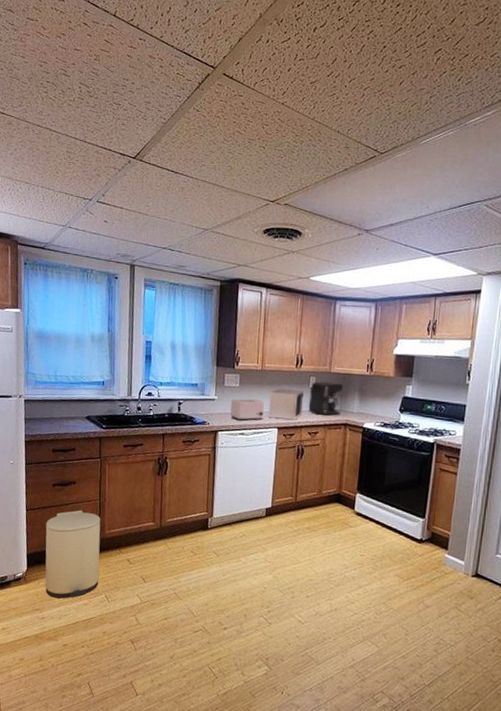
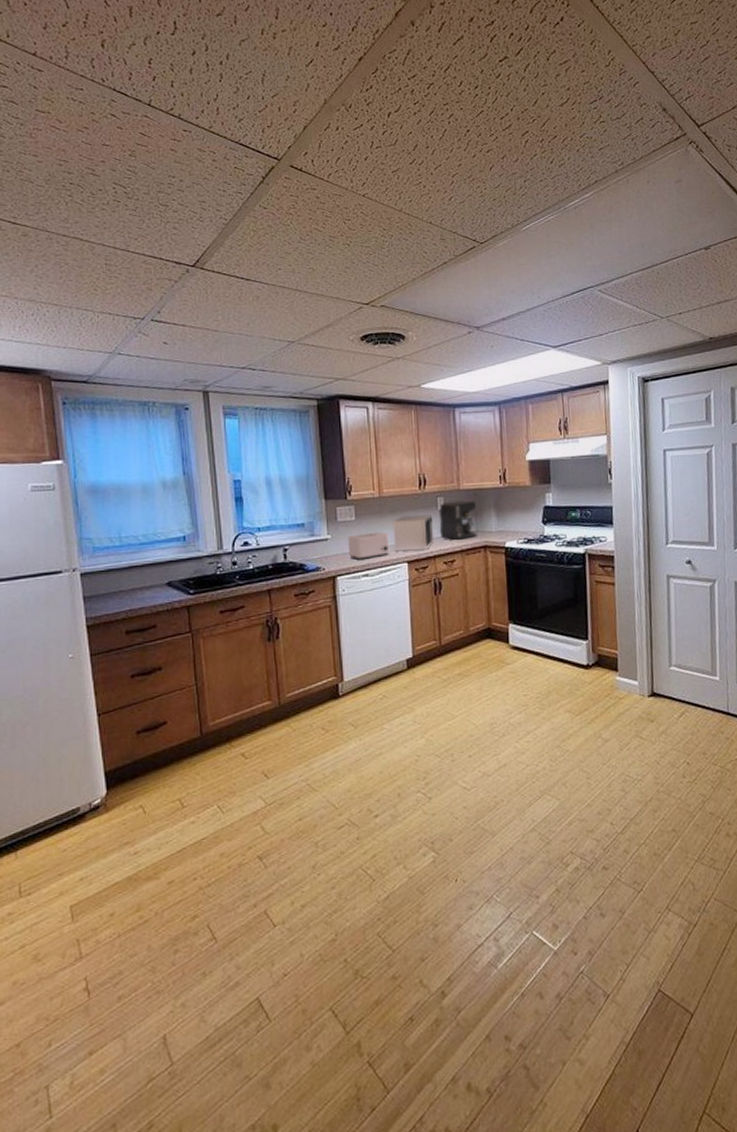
pedal bin: present [45,510,101,599] -> none [127,702,207,823]

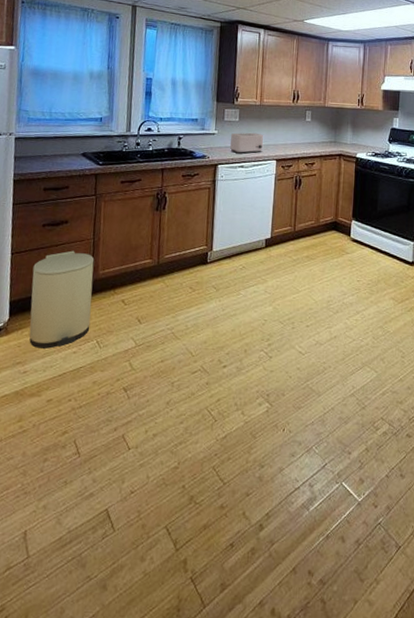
pedal bin: none [127,702,207,823] -> present [29,250,95,349]
microwave: present [393,515,434,552] -> none [267,122,301,153]
coffee maker: present [439,500,477,540] -> none [306,115,337,147]

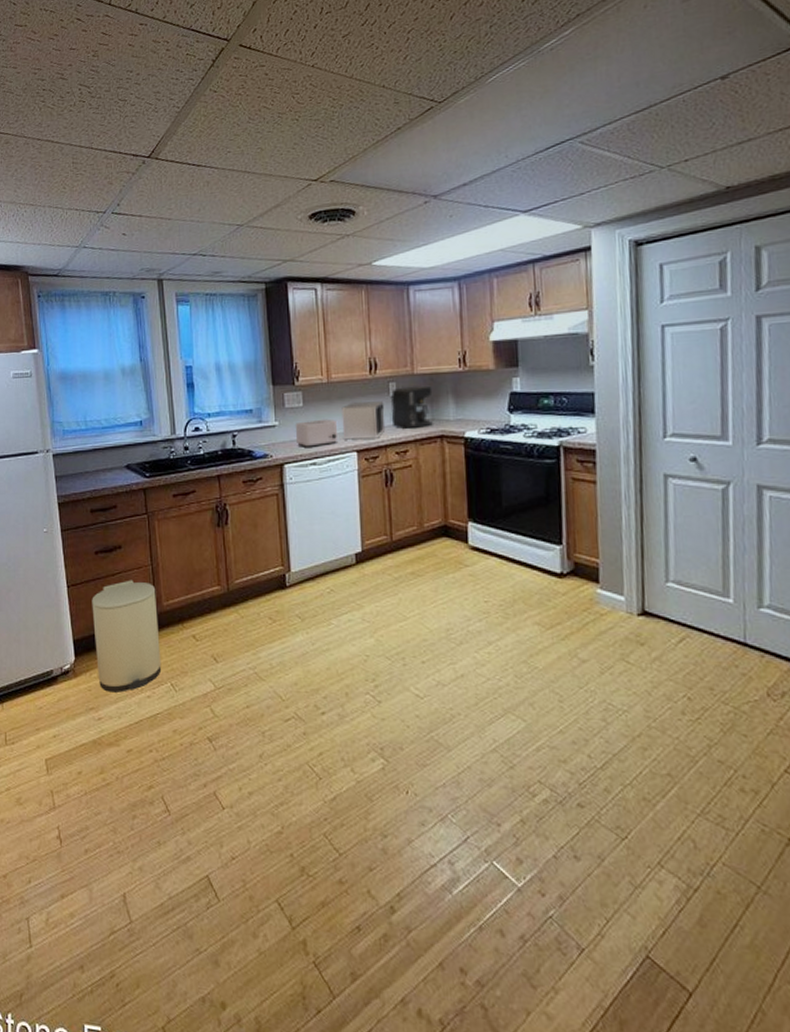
microwave: none [267,122,301,153] -> present [342,401,386,440]
coffee maker: none [306,115,337,147] -> present [391,386,433,428]

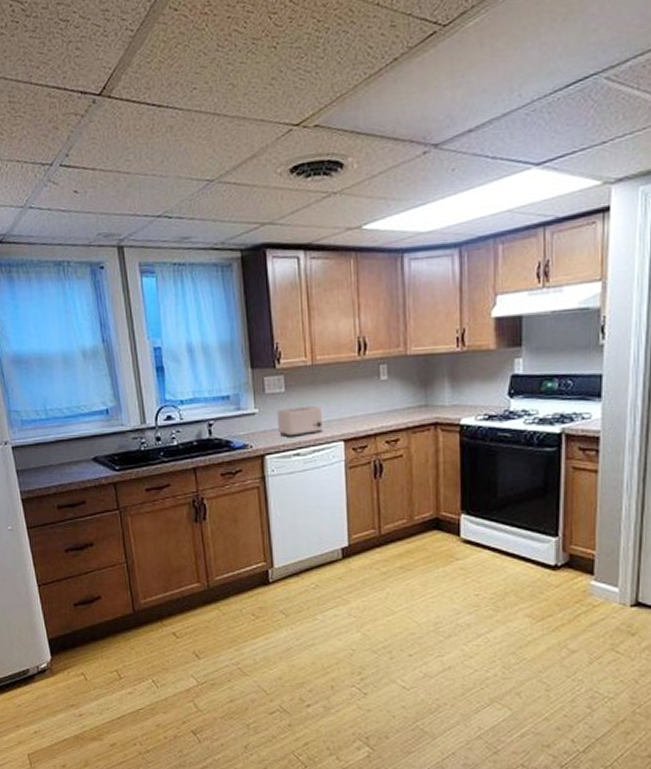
pedal bin: present [92,580,162,693] -> none [65,578,142,690]
microwave: present [342,401,386,440] -> none [327,385,375,429]
coffee maker: present [391,386,433,428] -> none [382,368,427,415]

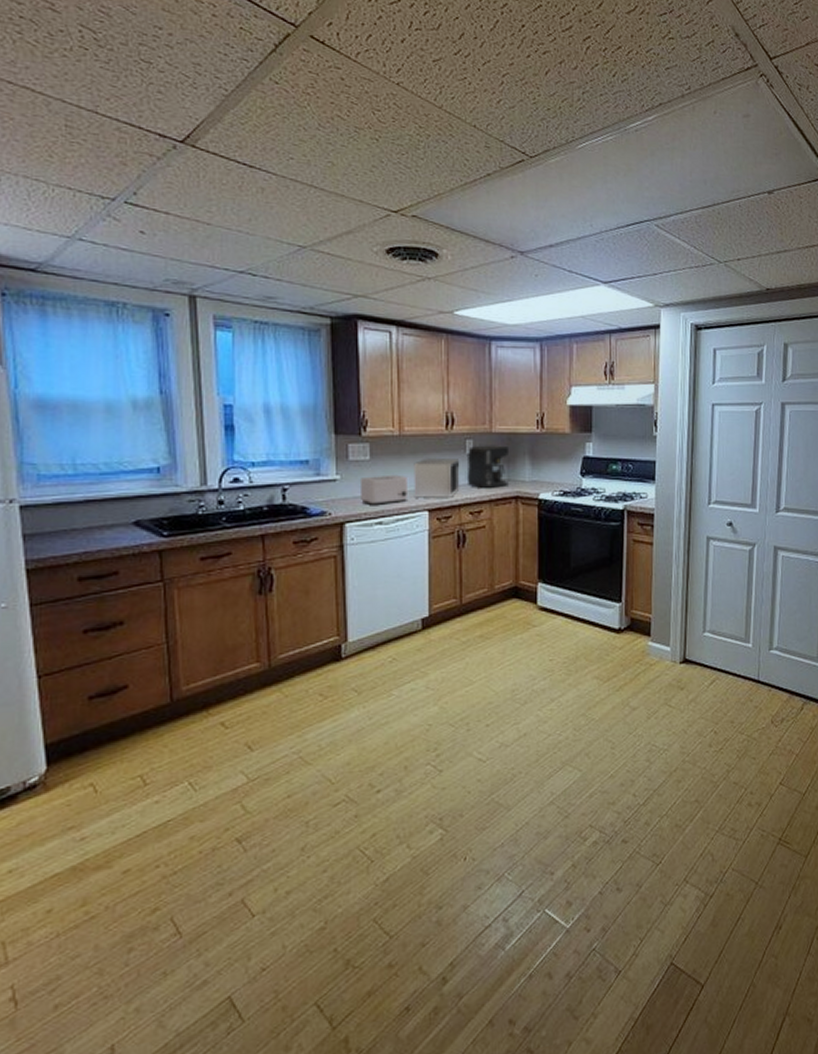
microwave: none [327,385,375,429] -> present [414,459,460,499]
coffee maker: none [382,368,427,415] -> present [468,445,510,488]

